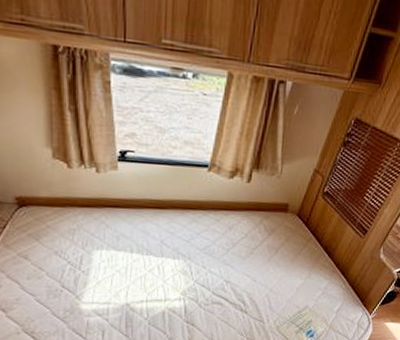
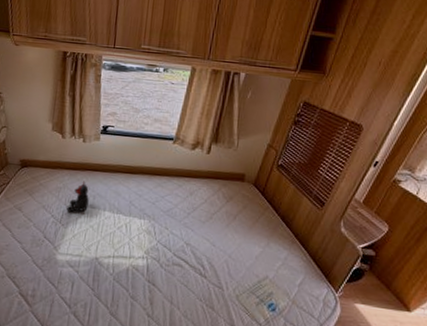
teddy bear: none [85,220,112,258] -> present [66,181,89,213]

